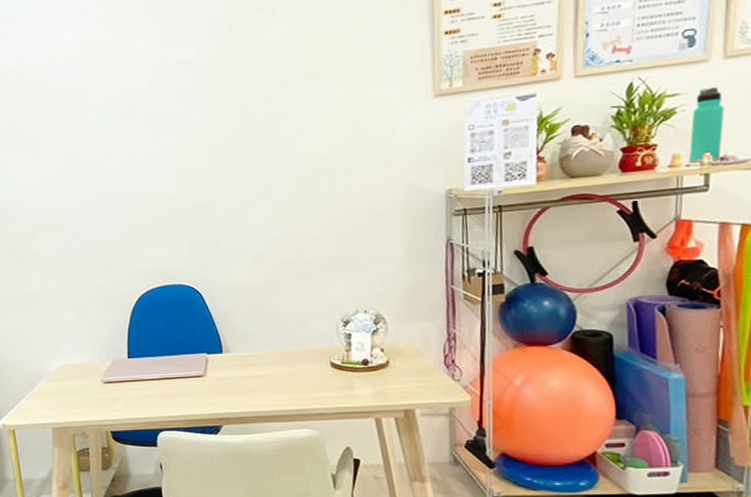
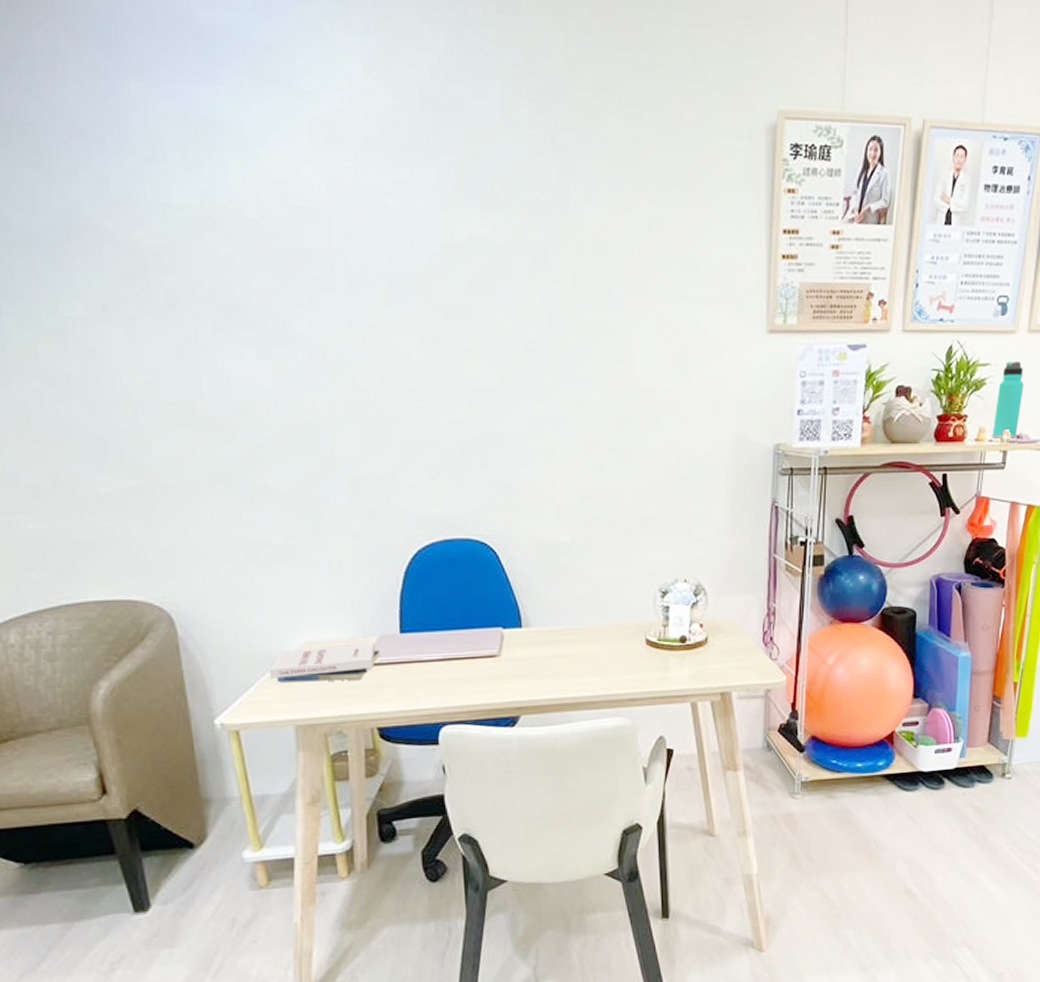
books: none [35,366,113,396] -> present [269,642,380,683]

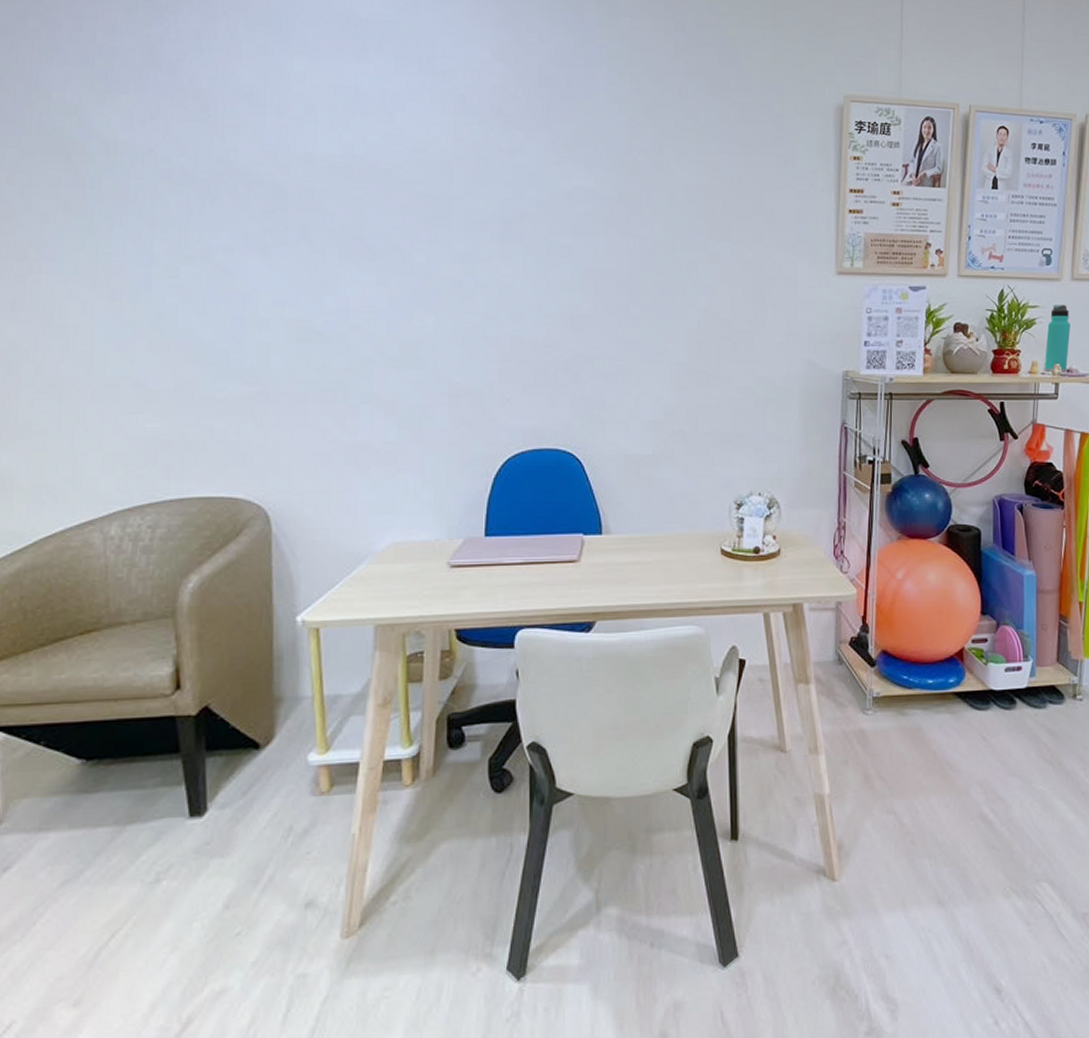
books: present [269,642,380,683] -> none [355,545,464,582]

